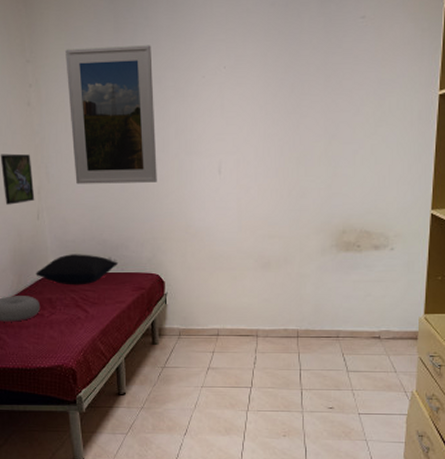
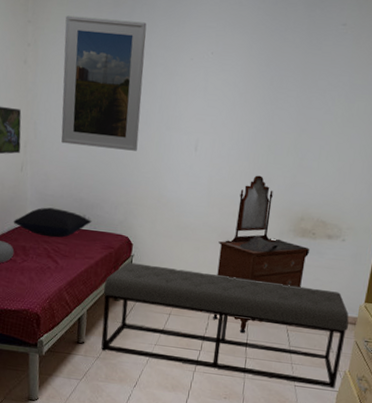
bench: none [139,301,410,413] -> present [101,262,349,389]
dresser: none [256,191,357,364] -> present [213,175,310,334]

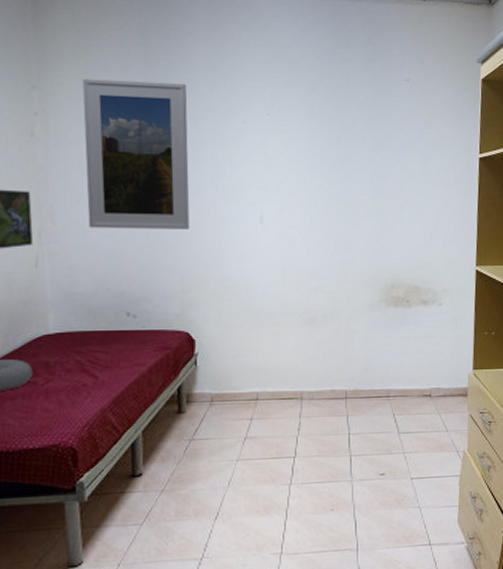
pillow: present [13,207,92,238] -> none [29,308,139,346]
bench: present [101,262,349,389] -> none [162,361,461,480]
dresser: present [213,175,310,334] -> none [301,244,406,428]

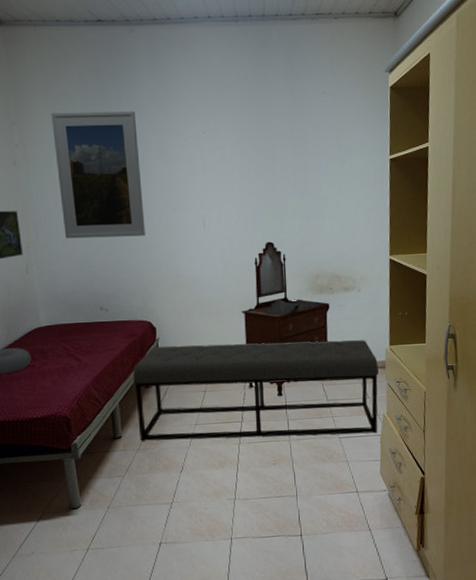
bench: none [162,361,461,480] -> present [133,340,380,441]
dresser: none [301,244,406,428] -> present [241,241,330,397]

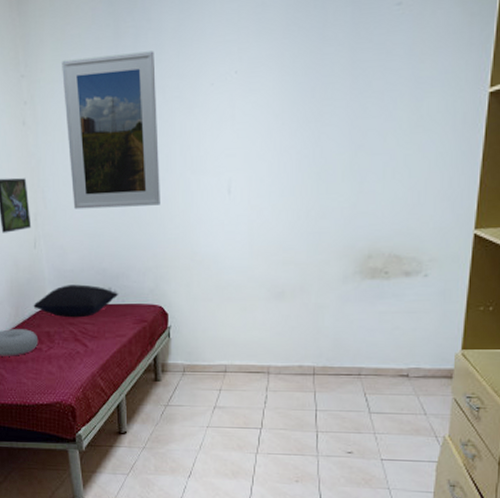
pillow: none [26,305,110,336] -> present [33,284,119,318]
bench: present [133,340,380,441] -> none [141,335,444,459]
dresser: present [241,241,330,397] -> none [269,211,384,404]

